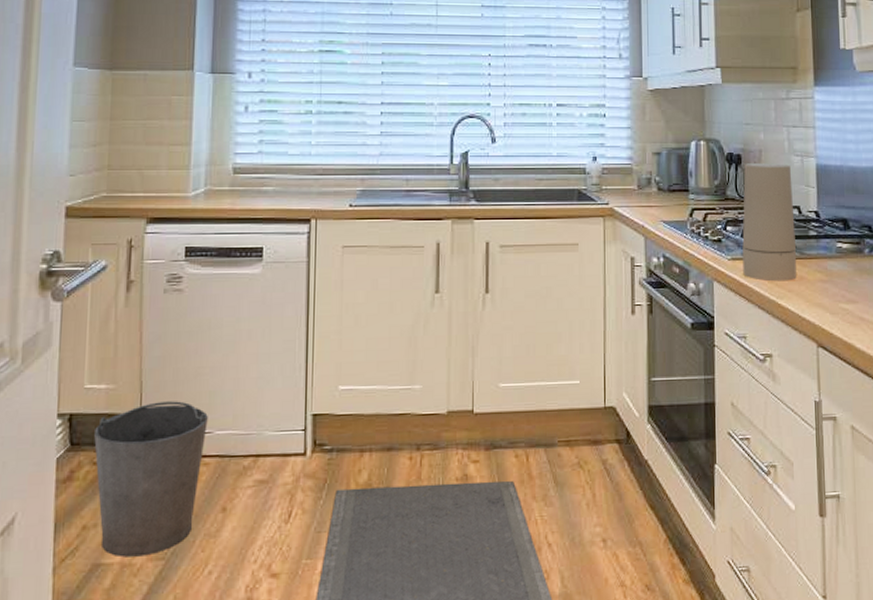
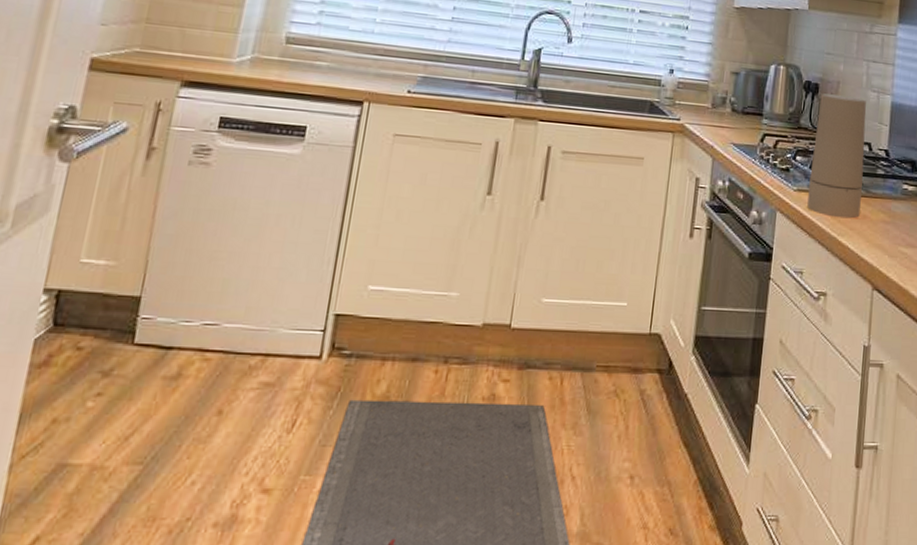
bucket: present [94,401,208,557] -> none [71,285,218,459]

